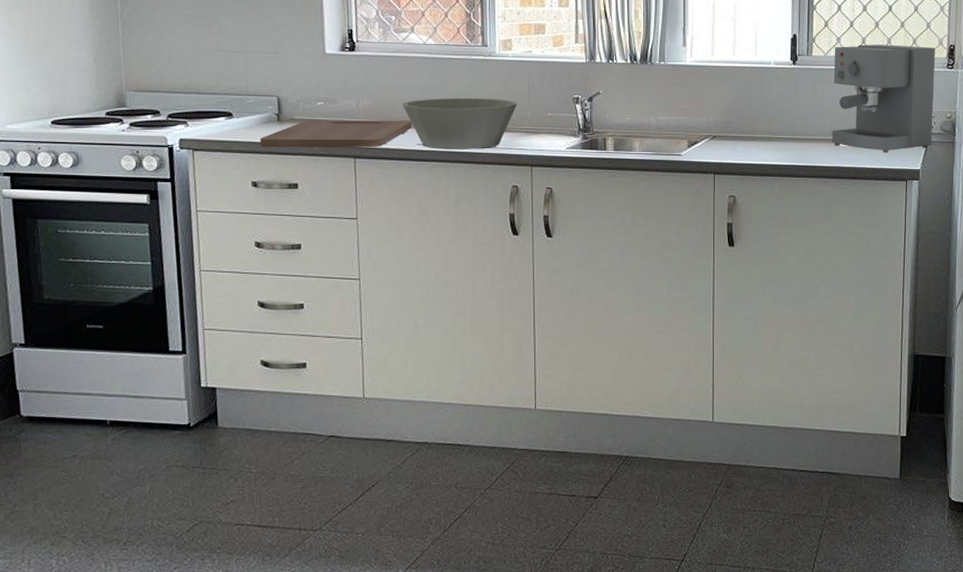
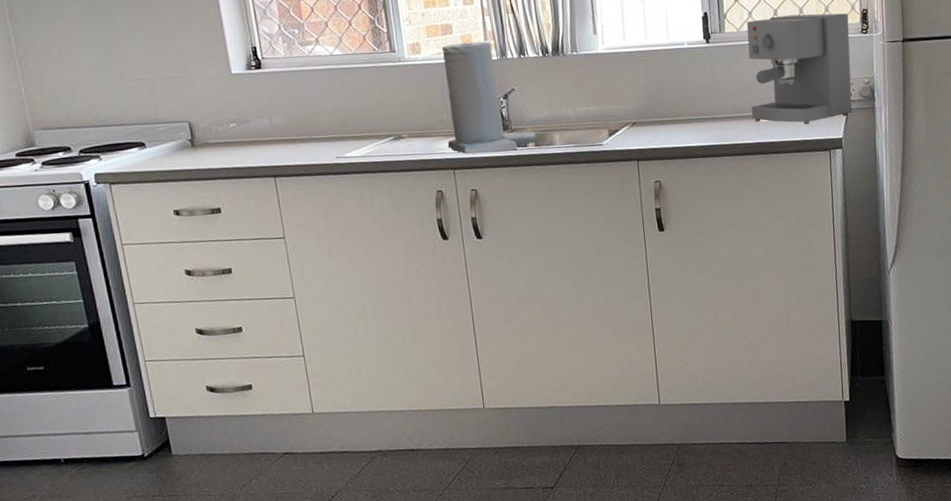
cutting board: present [259,120,412,148] -> none [176,134,329,175]
bowl: present [402,98,518,150] -> none [315,104,433,161]
paper towel: none [528,43,617,153] -> present [441,41,537,155]

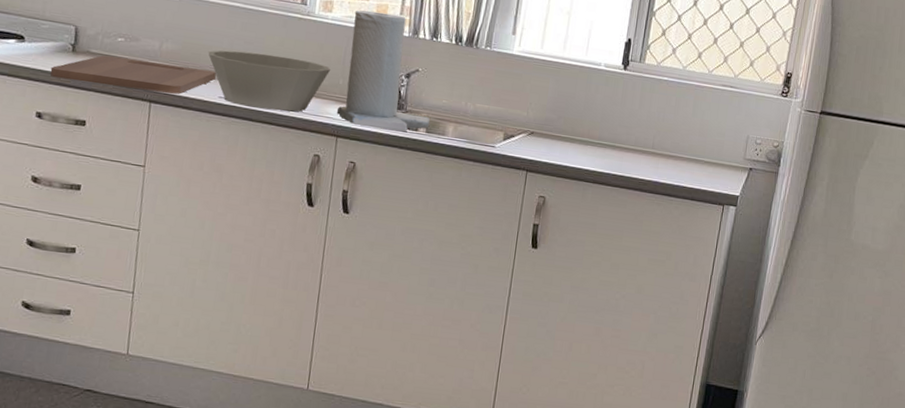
cutting board: none [176,134,329,175] -> present [50,55,216,95]
bowl: none [315,104,433,161] -> present [208,50,331,112]
coffee maker: present [746,13,852,124] -> none [652,58,773,175]

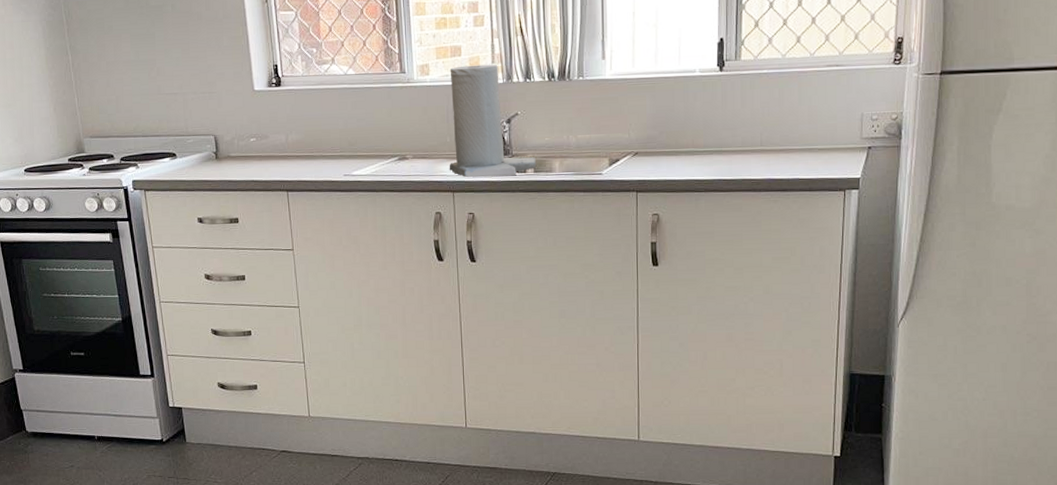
cutting board: present [50,55,216,95] -> none [201,152,338,185]
bowl: present [208,50,331,112] -> none [327,125,438,180]

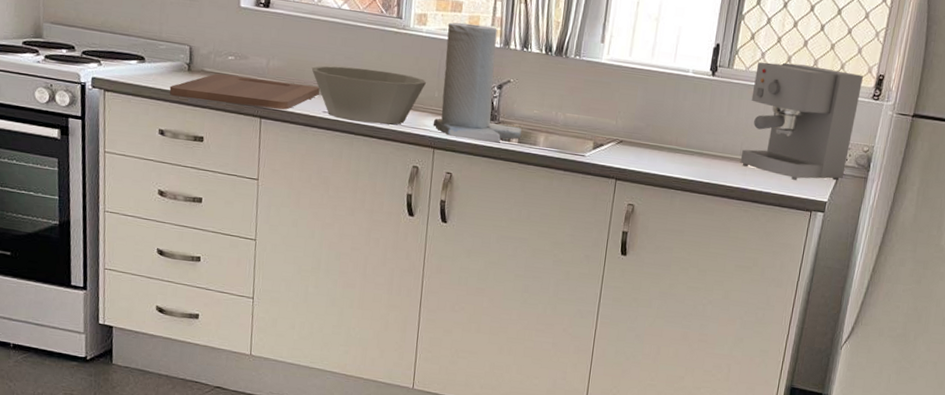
cutting board: none [201,152,338,185] -> present [169,73,320,110]
bowl: none [327,125,438,180] -> present [311,66,427,125]
coffee maker: none [762,41,881,162] -> present [740,62,864,181]

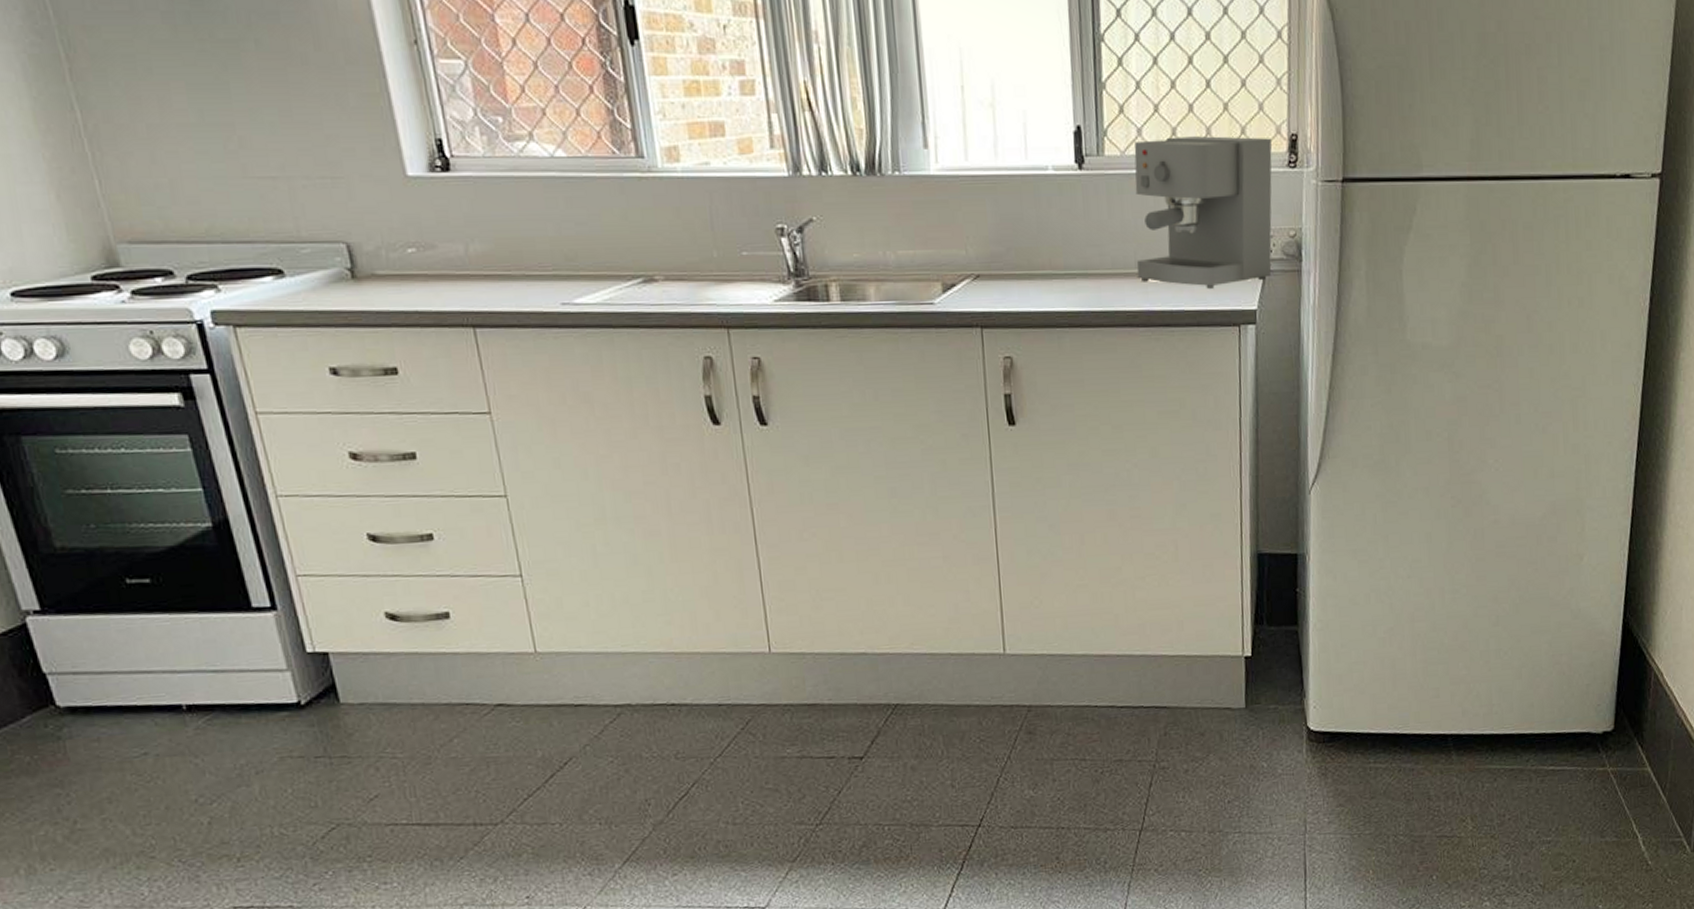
cutting board: present [169,73,320,110] -> none [330,271,550,318]
bowl: present [311,66,427,125] -> none [531,233,699,311]
paper towel: present [432,22,523,143] -> none [709,149,844,309]

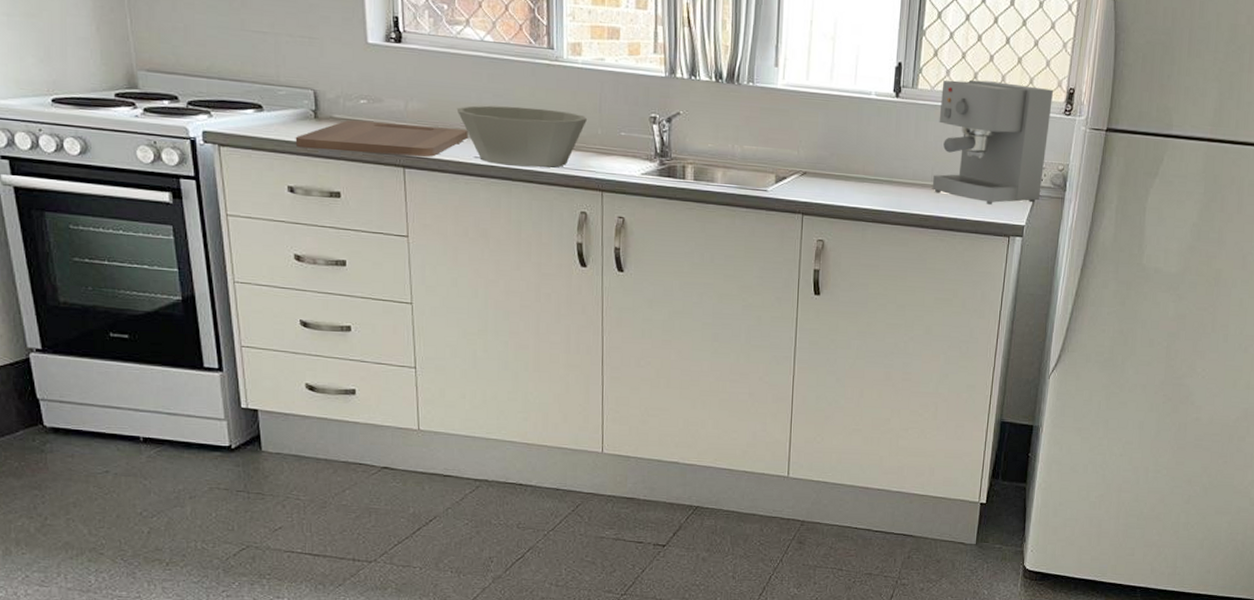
cutting board: none [330,271,550,318] -> present [295,120,468,158]
bowl: none [531,233,699,311] -> present [456,105,588,168]

